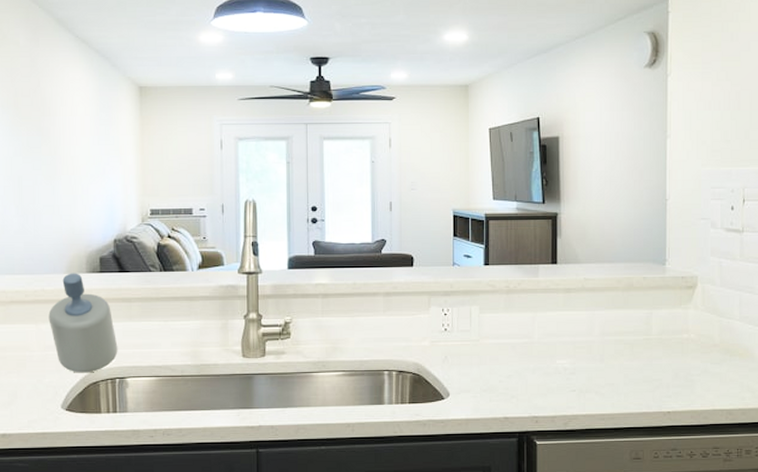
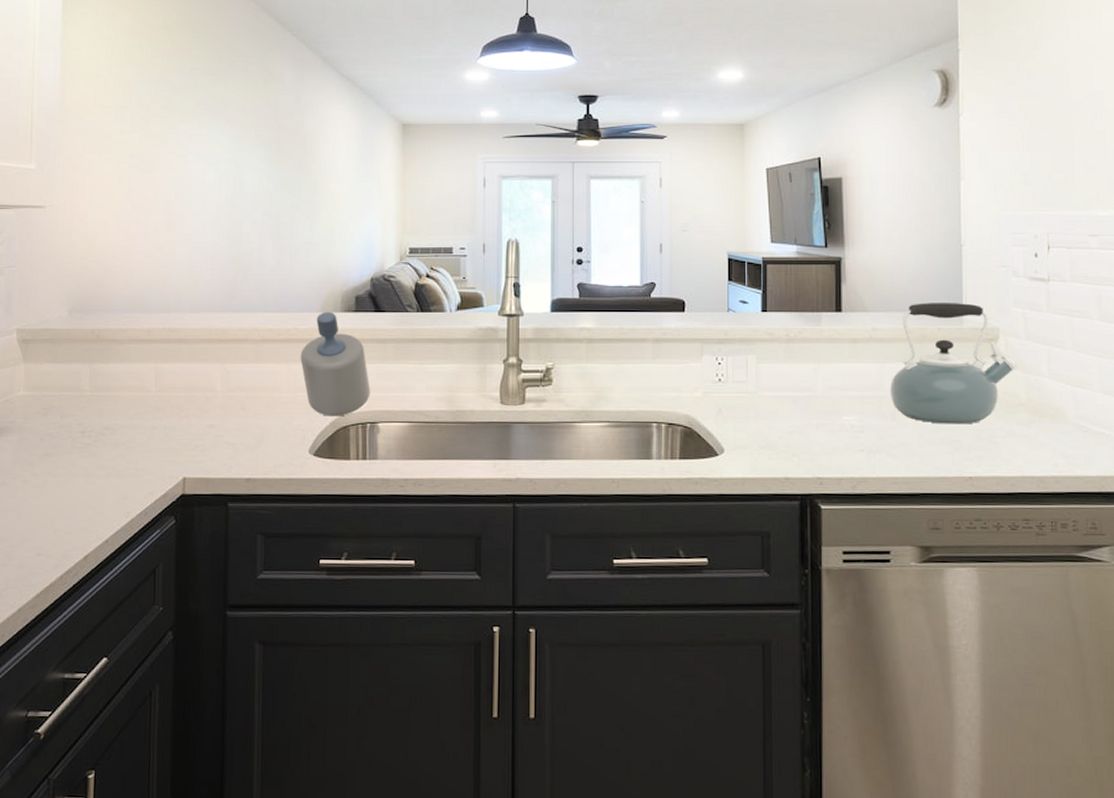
kettle: none [600,254,713,365] -> present [890,303,1018,424]

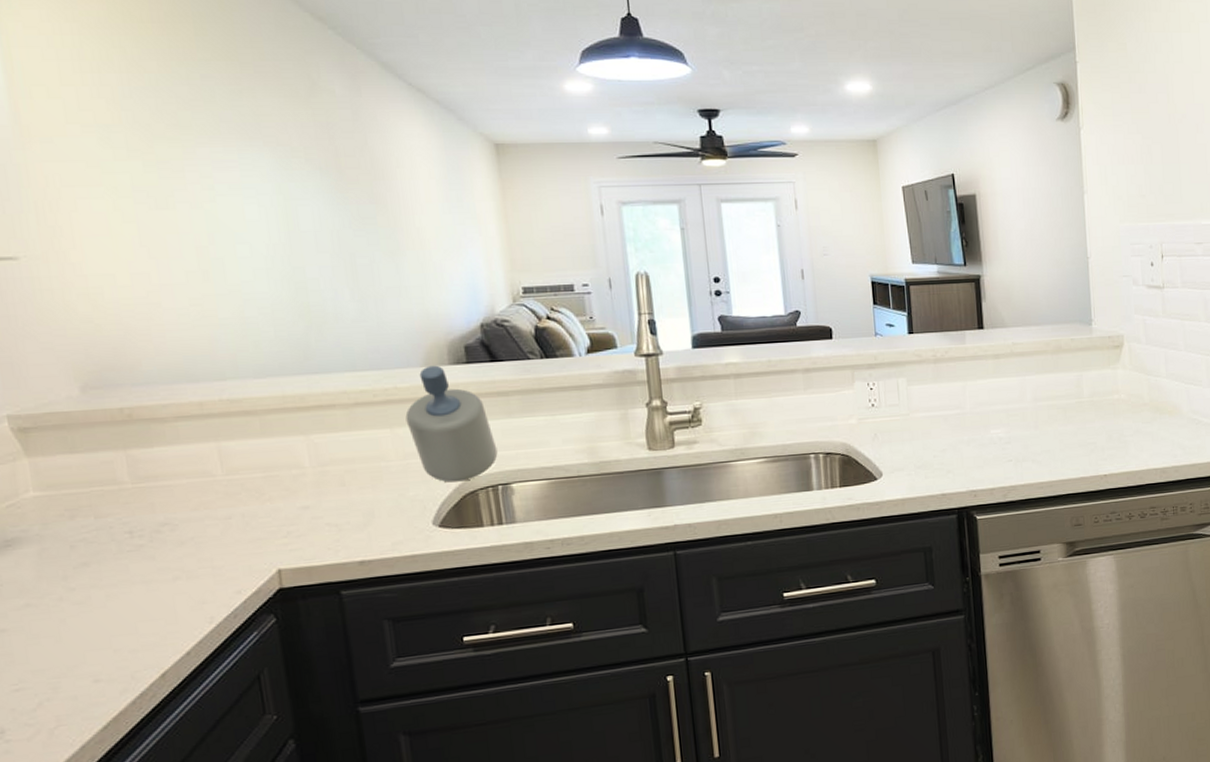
kettle: present [890,303,1018,424] -> none [1032,313,1141,429]

